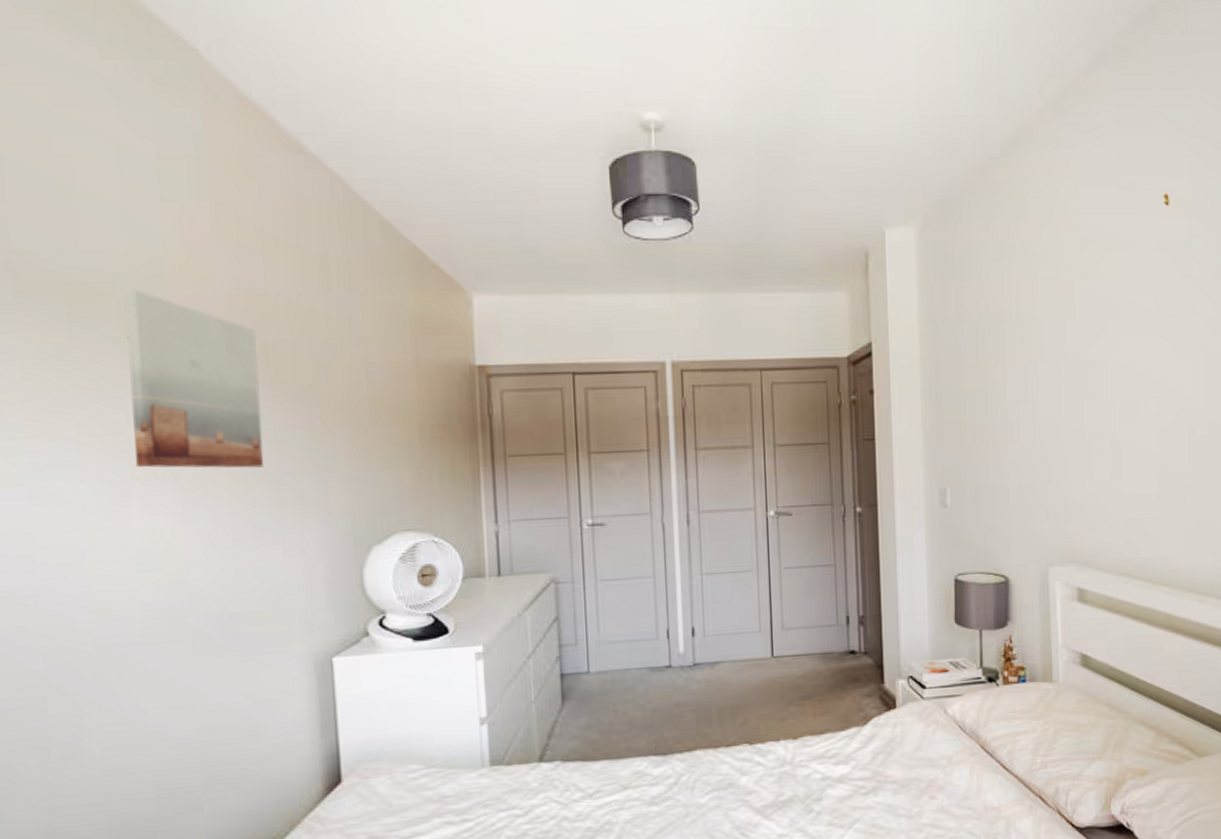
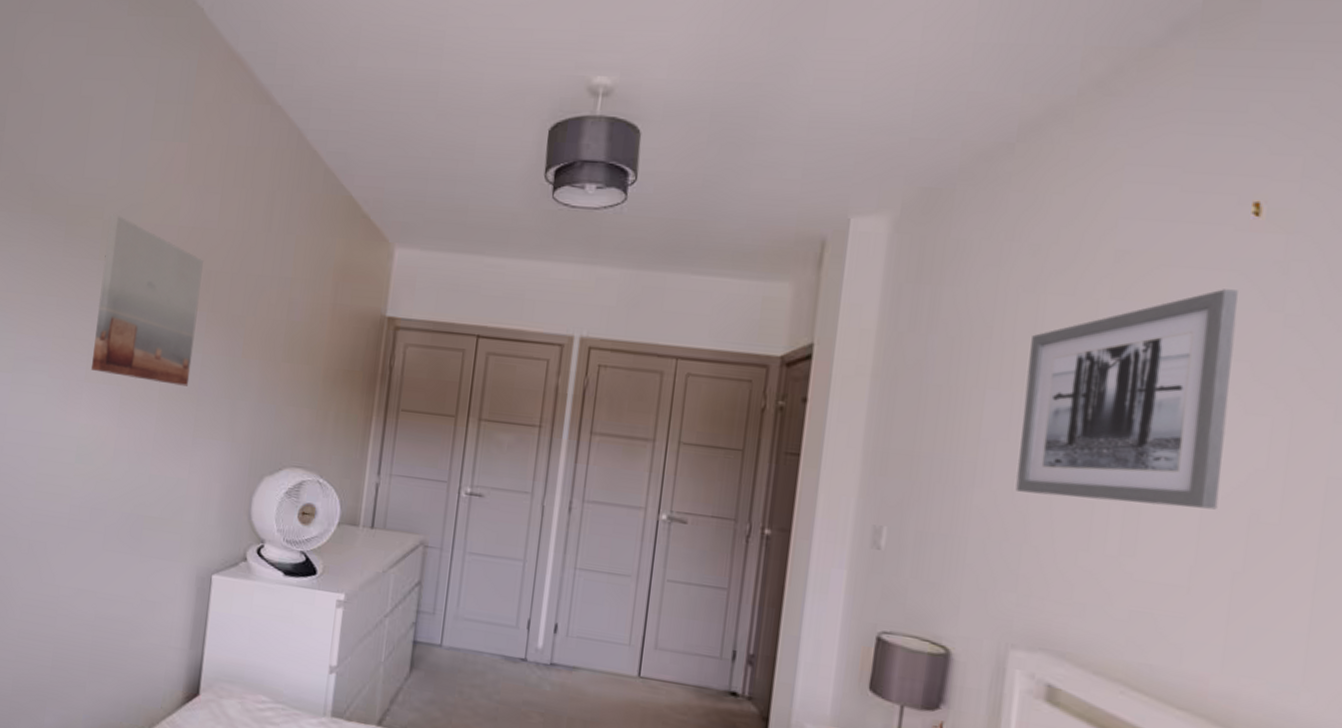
wall art: none [1032,263,1169,442] -> present [1015,289,1238,510]

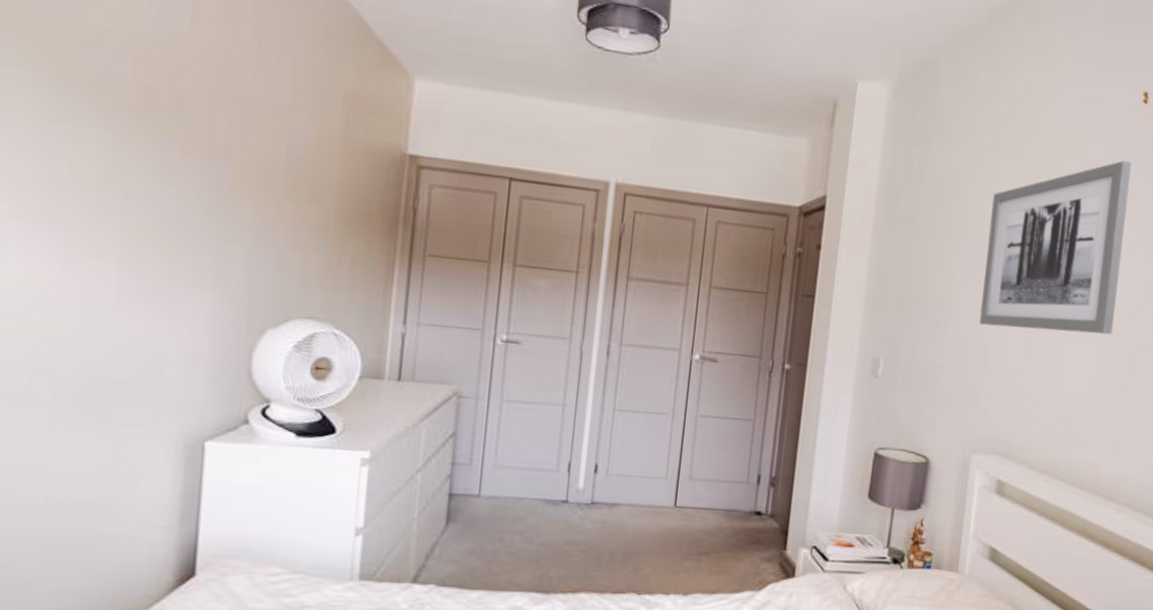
wall art: present [90,214,203,386] -> none [17,10,173,227]

